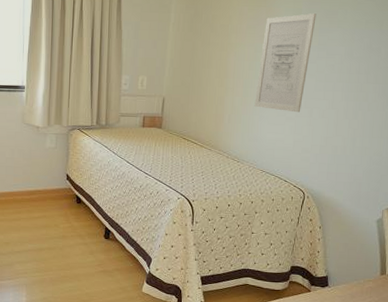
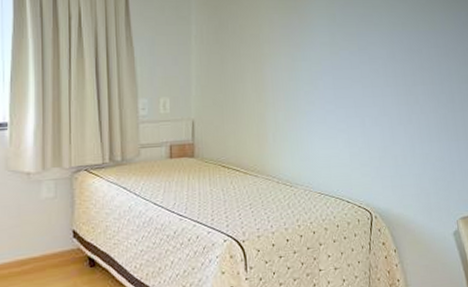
wall art: present [254,13,317,113] -> none [299,18,352,123]

